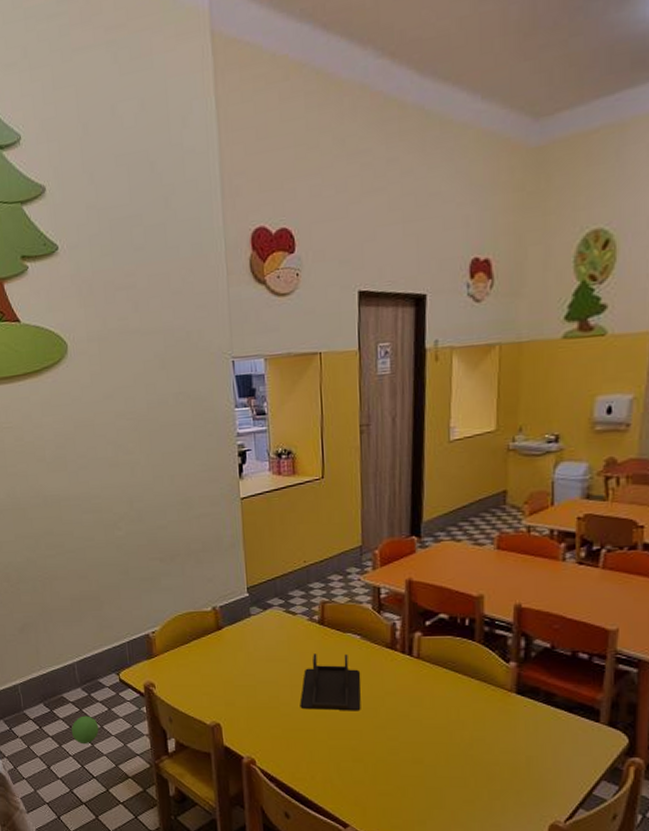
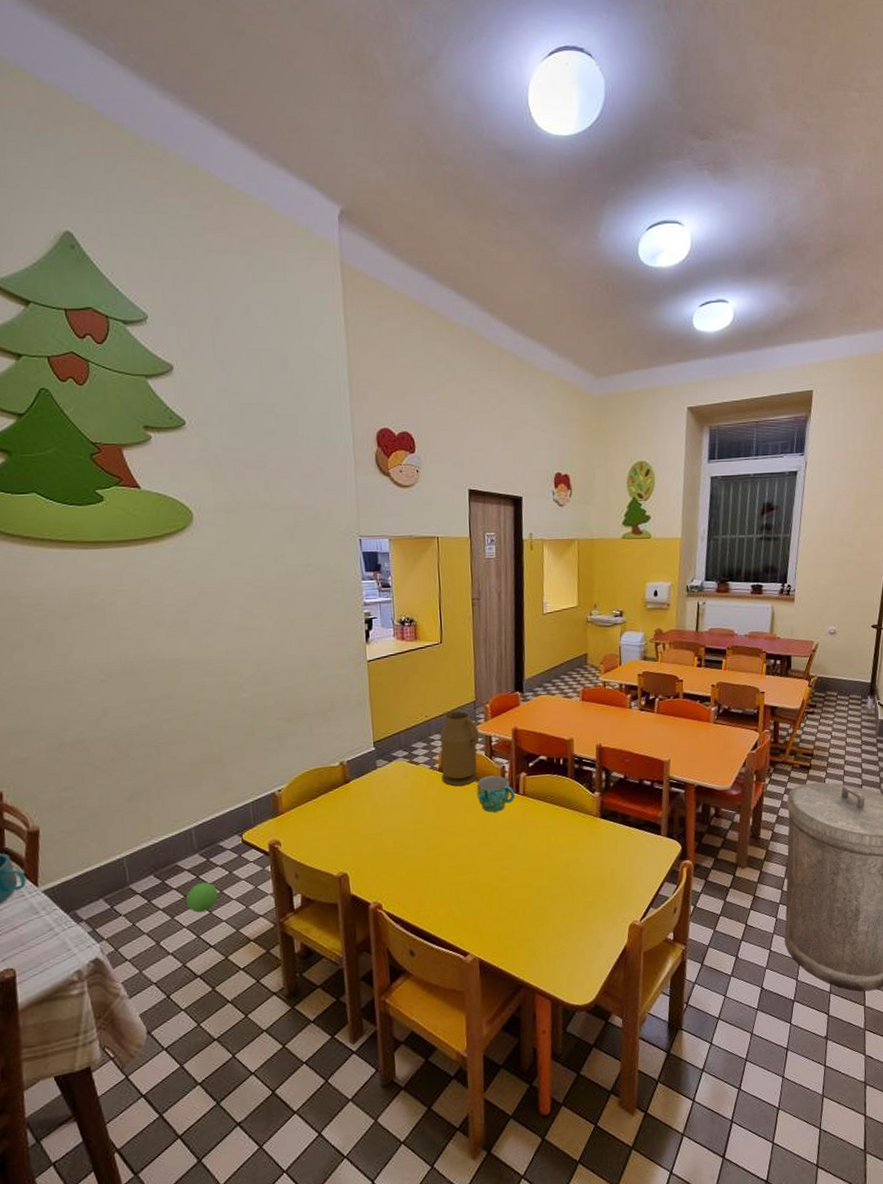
napkin holder: present [300,653,361,711] -> none [423,796,477,850]
water jug: none [320,556,366,642] -> present [440,710,479,787]
cup: none [361,633,407,675] -> present [476,775,515,813]

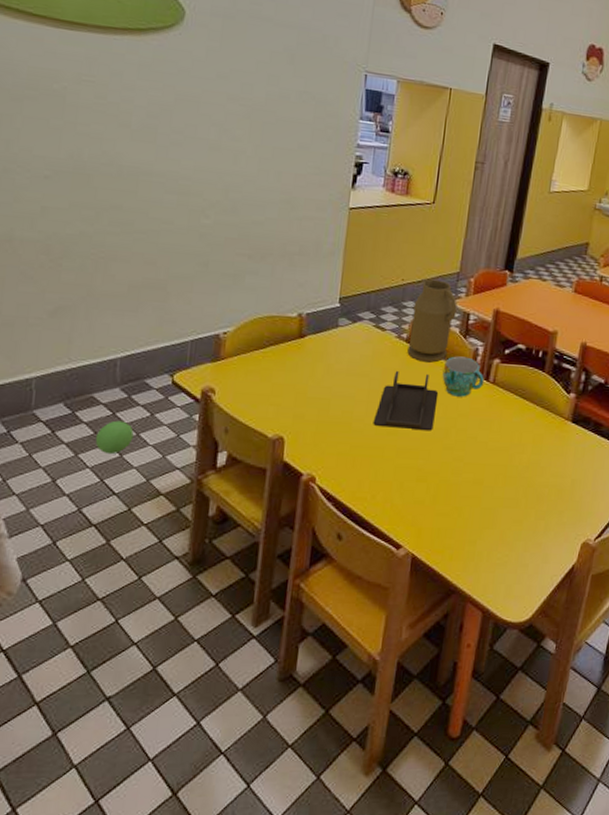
napkin holder: none [423,796,477,850] -> present [373,371,438,431]

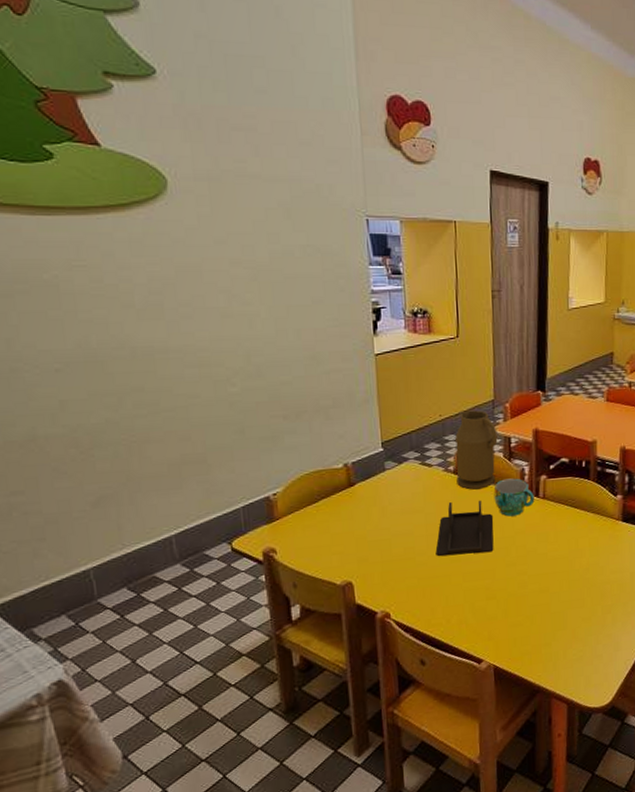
ball: present [95,420,134,455] -> none [166,594,204,628]

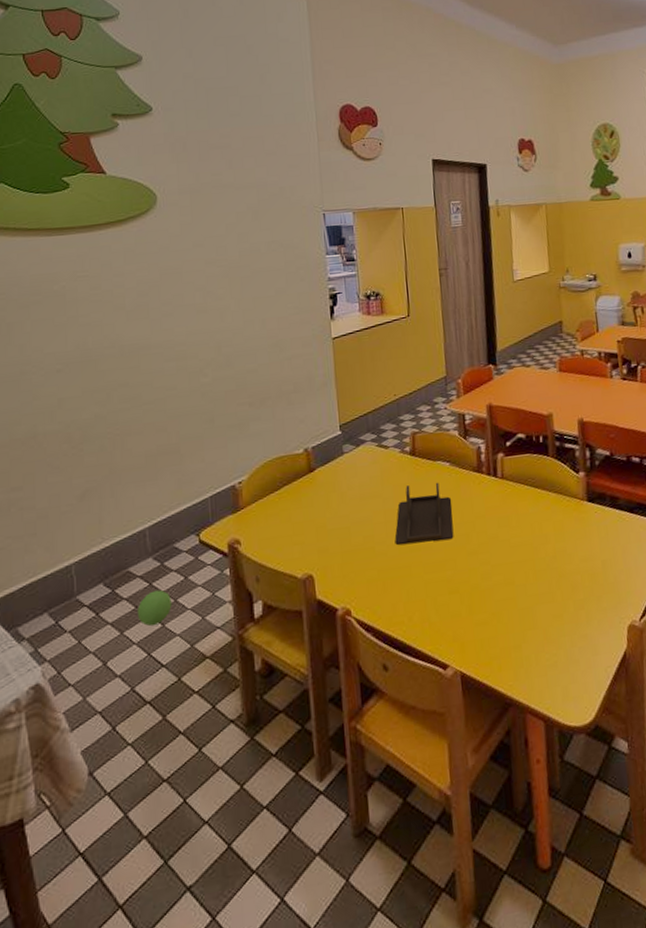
ball: none [166,594,204,628] -> present [136,589,172,626]
water jug: present [455,410,498,490] -> none [410,387,452,472]
cup: present [493,478,535,517] -> none [450,457,493,500]

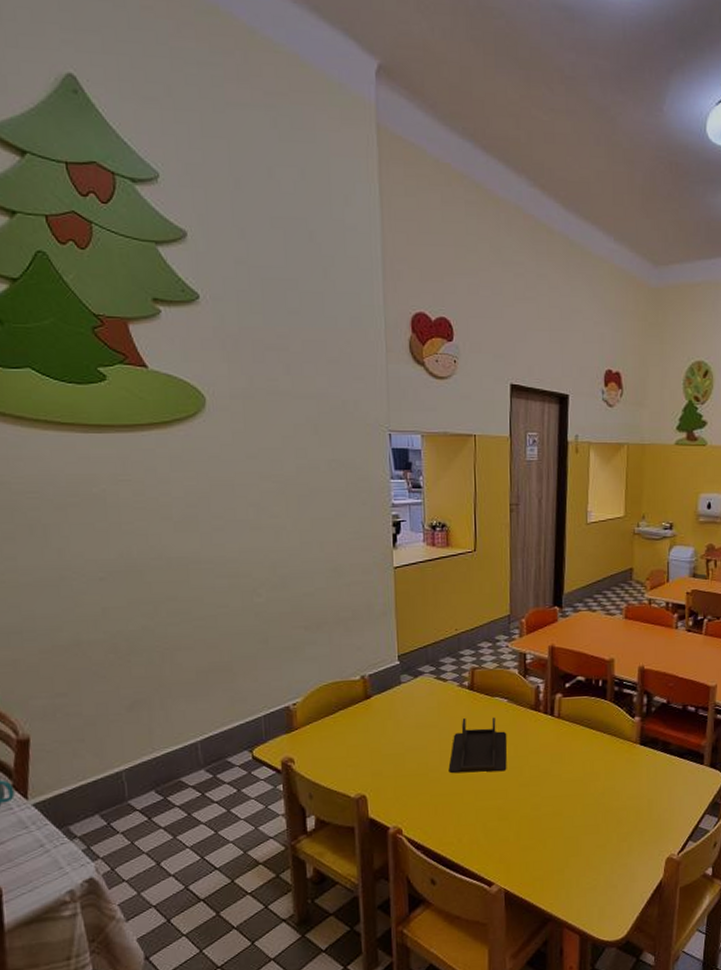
ball: present [136,589,172,626] -> none [189,800,225,833]

